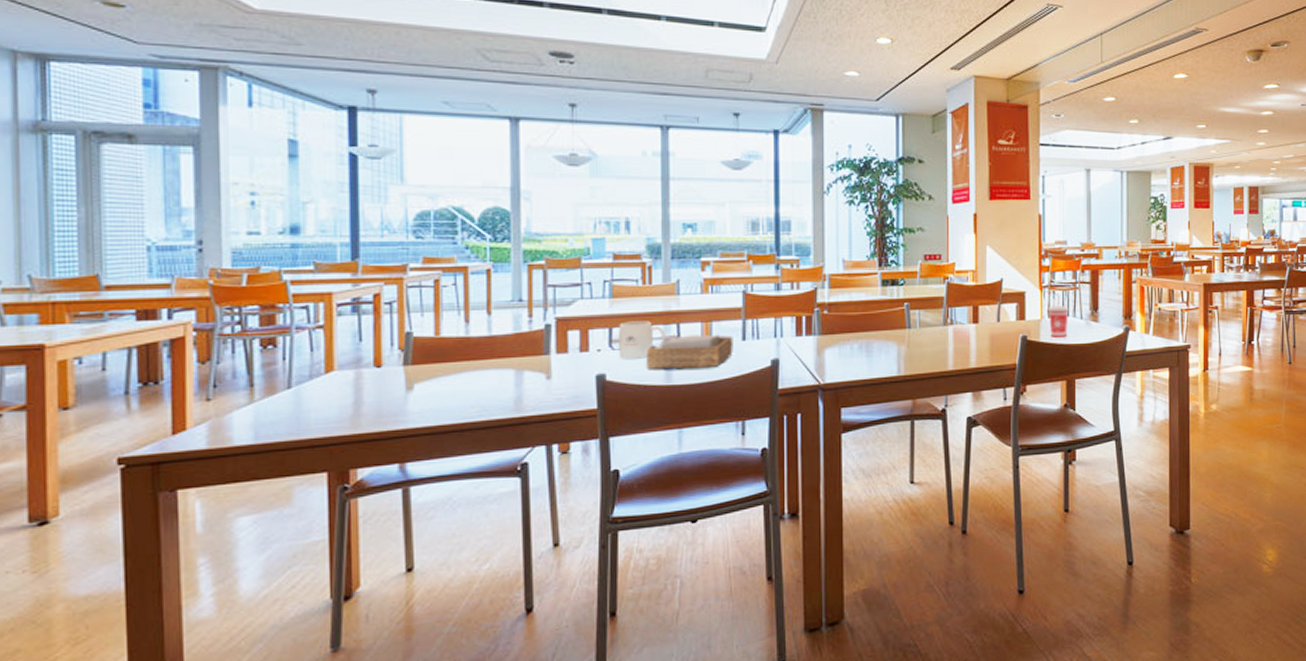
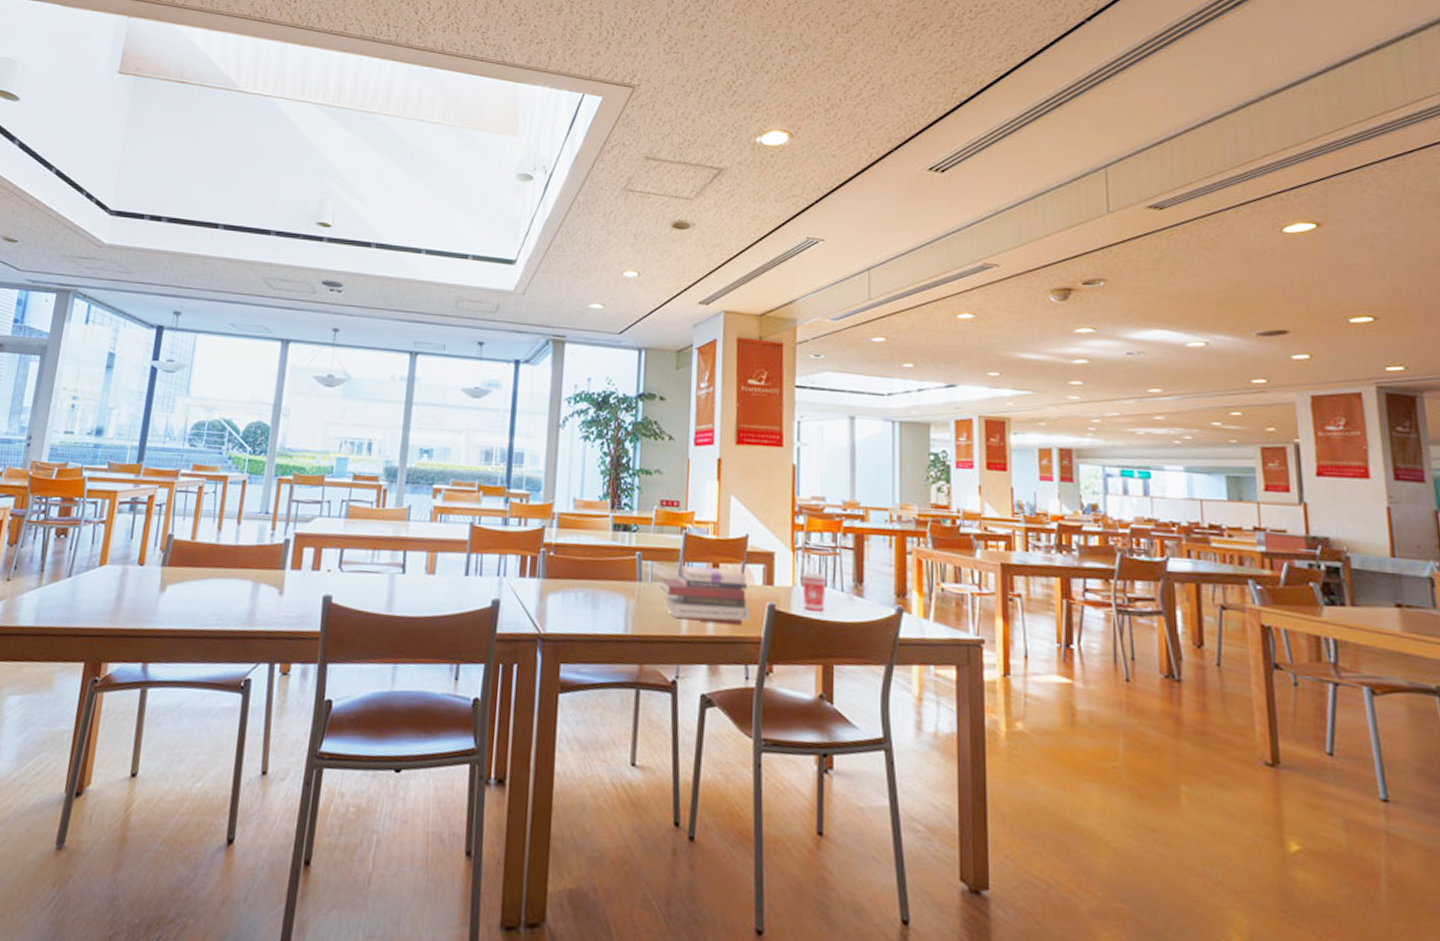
mug: present [617,321,666,361] -> none [346,543,392,585]
napkin holder: present [645,334,733,369] -> none [369,564,457,601]
books: none [927,310,1007,357] -> present [660,565,751,625]

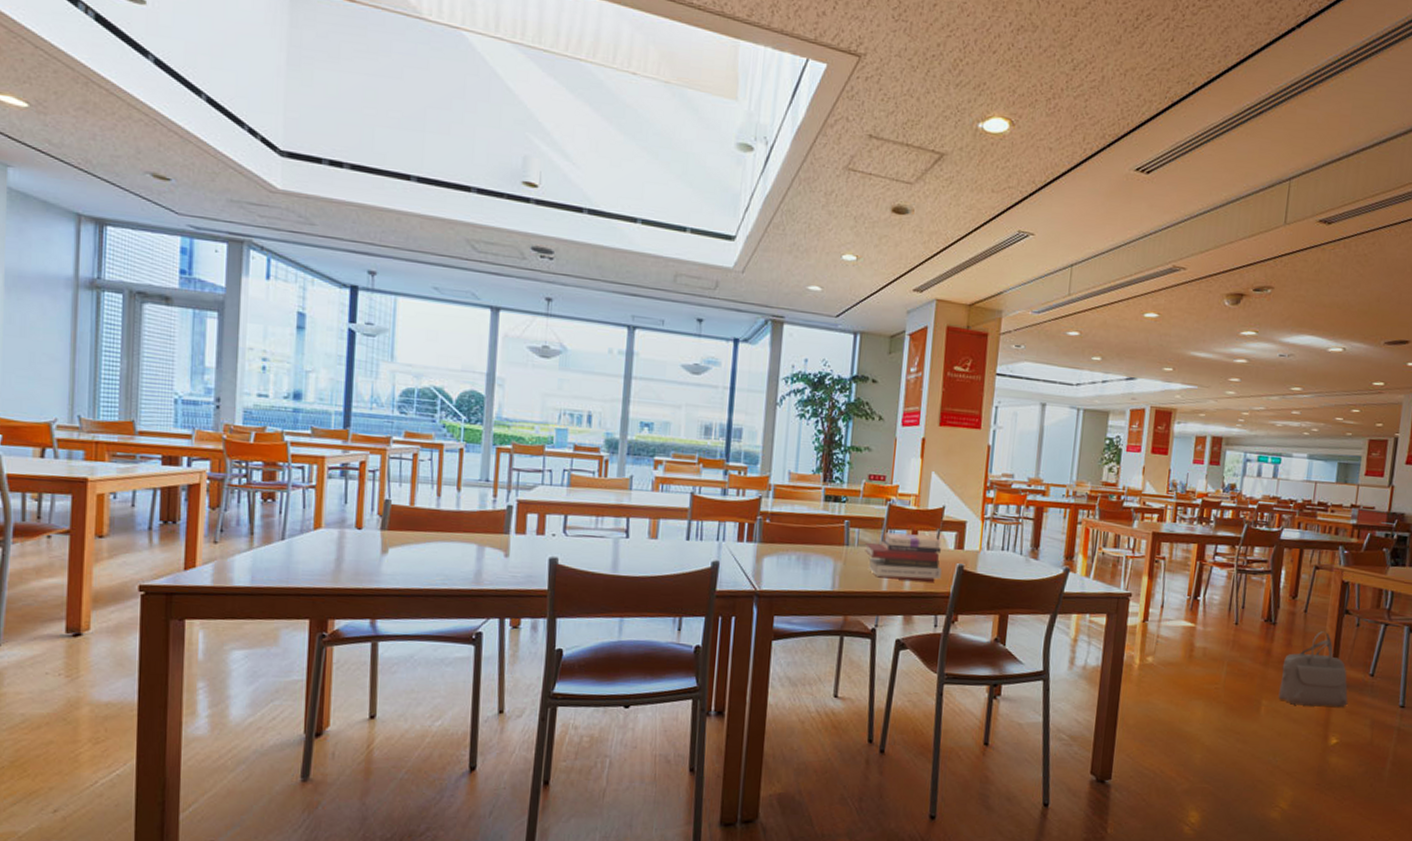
beverage cup: present [796,552,827,613] -> none [985,521,1009,573]
handbag: none [1200,692,1304,798] -> present [1278,631,1348,707]

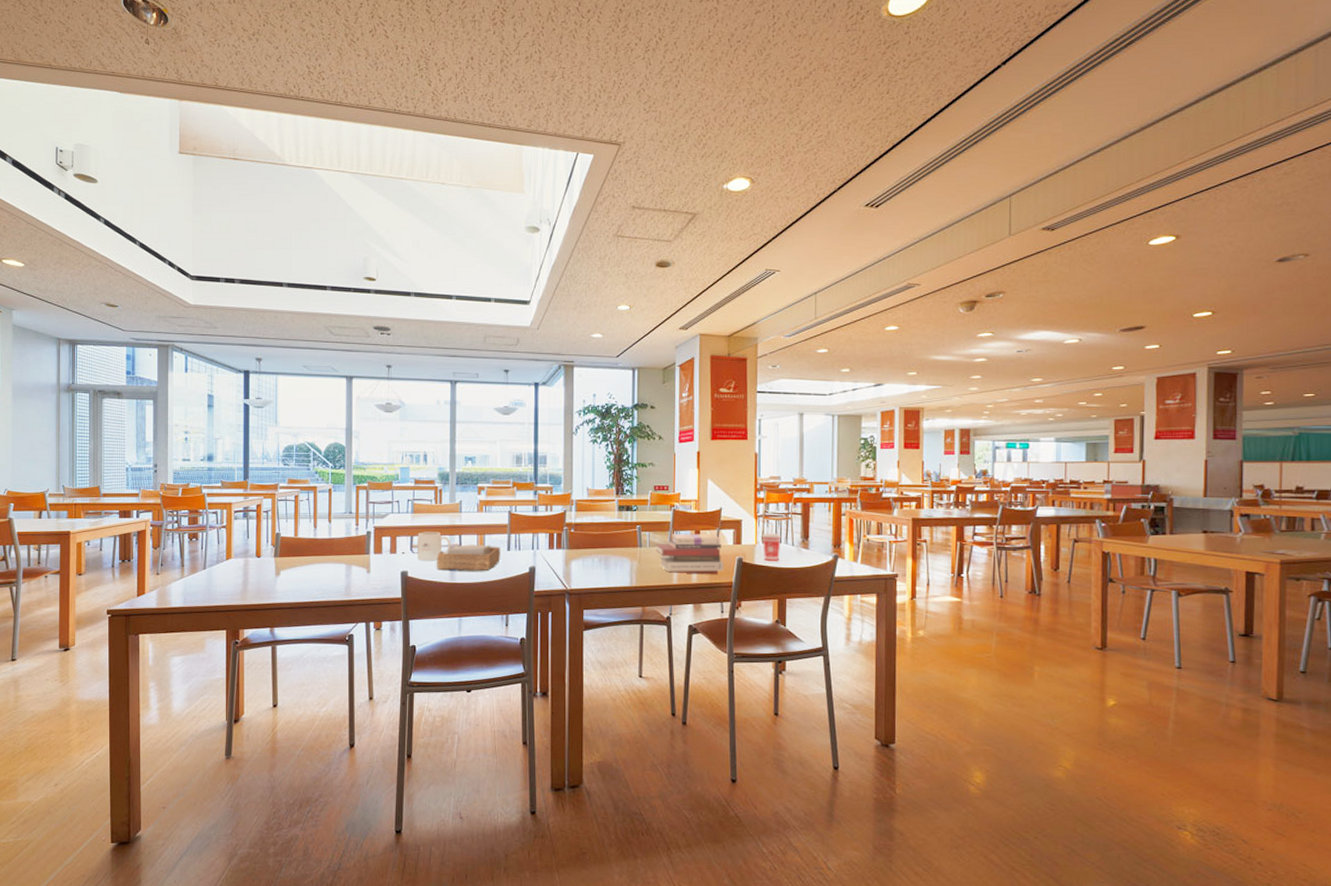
mug: none [571,510,616,548] -> present [416,532,451,562]
napkin holder: none [594,529,678,563] -> present [436,544,501,571]
beverage cup: none [985,521,1009,573] -> present [758,518,781,562]
handbag: present [1278,631,1348,707] -> none [1050,600,1122,671]

